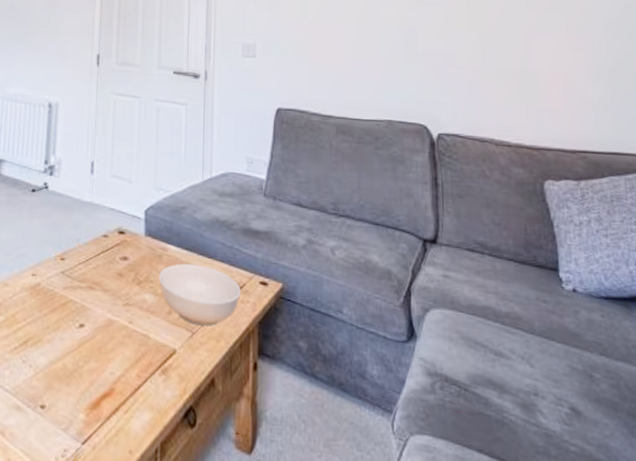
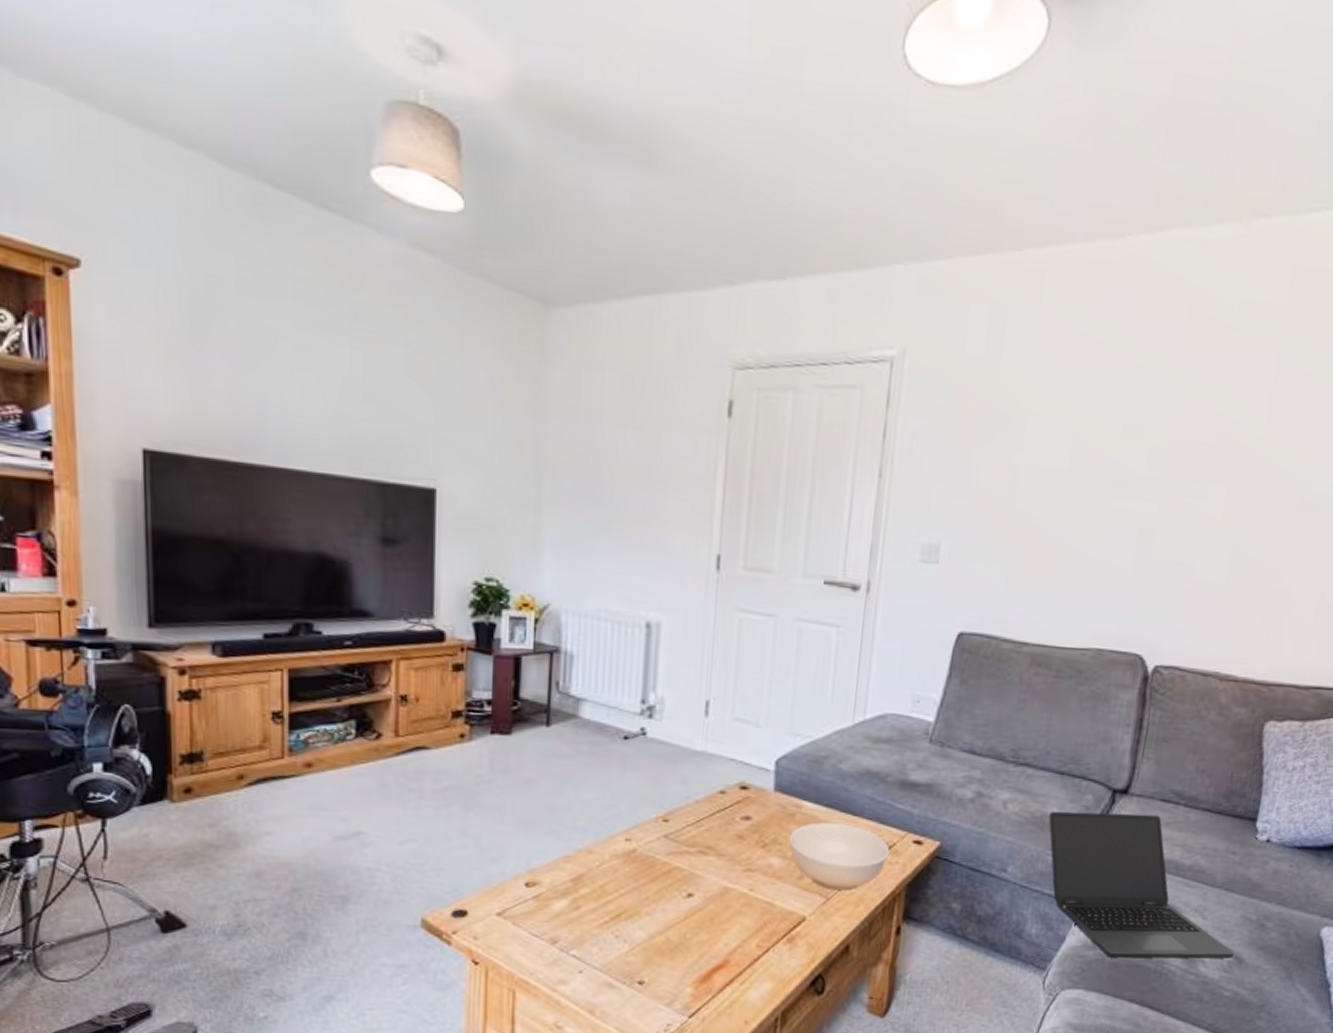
laptop: none [372,258,571,410] -> present [1048,811,1235,959]

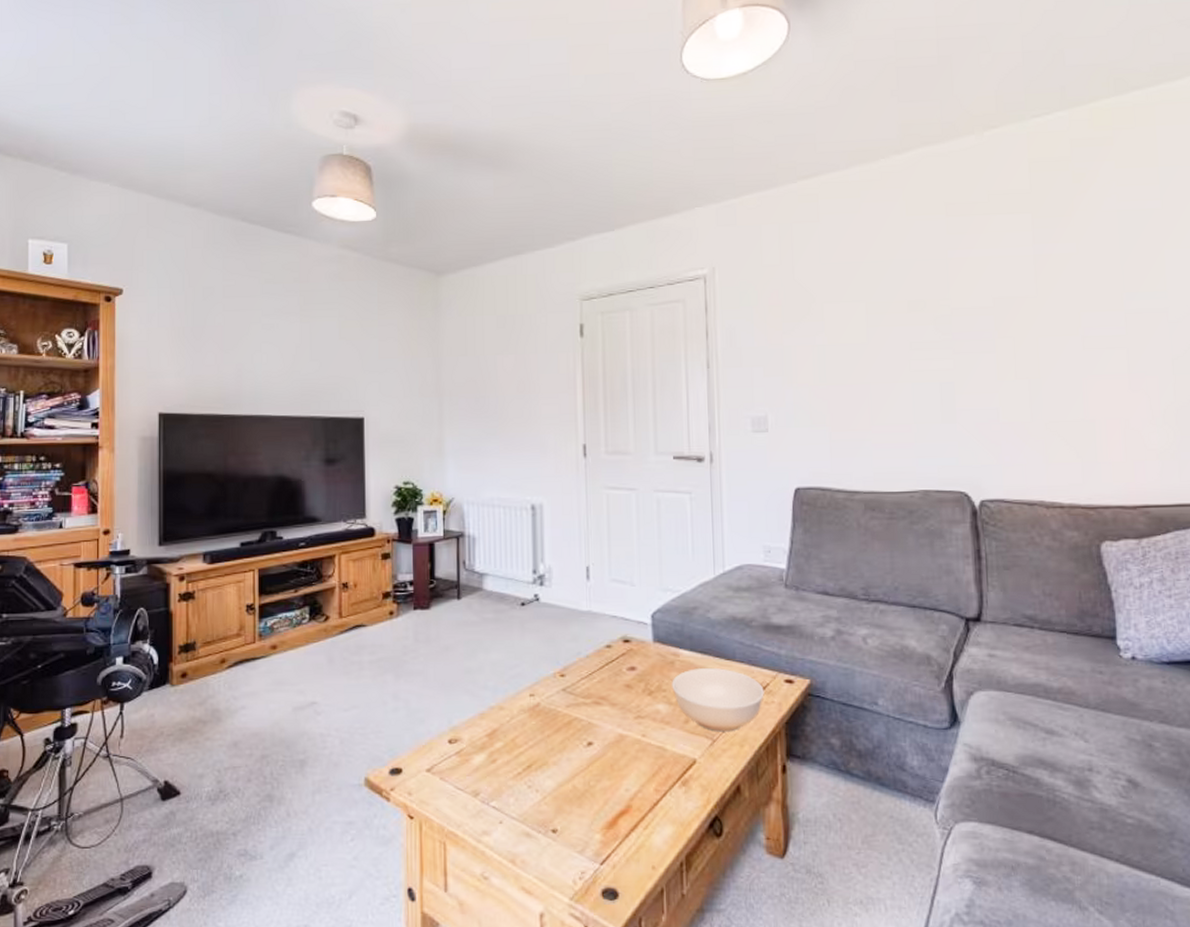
laptop: present [1048,811,1235,959] -> none [908,640,1128,787]

